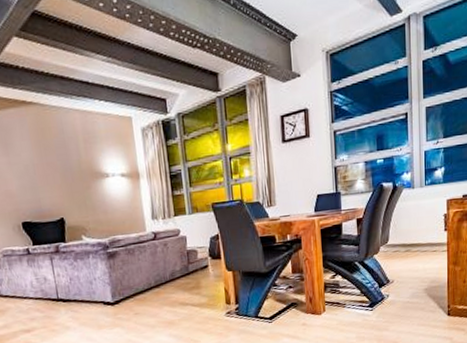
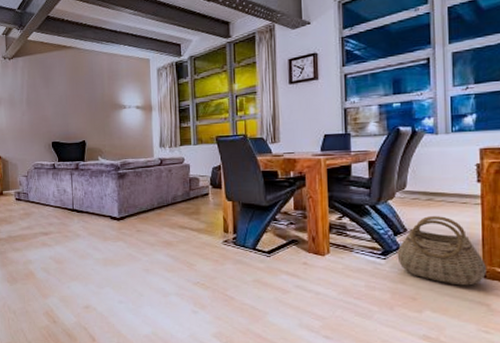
basket: none [382,265,450,326] -> present [397,216,486,286]

